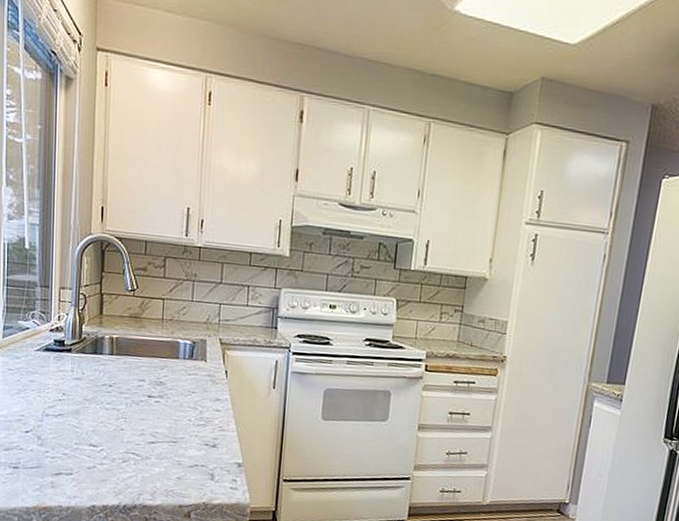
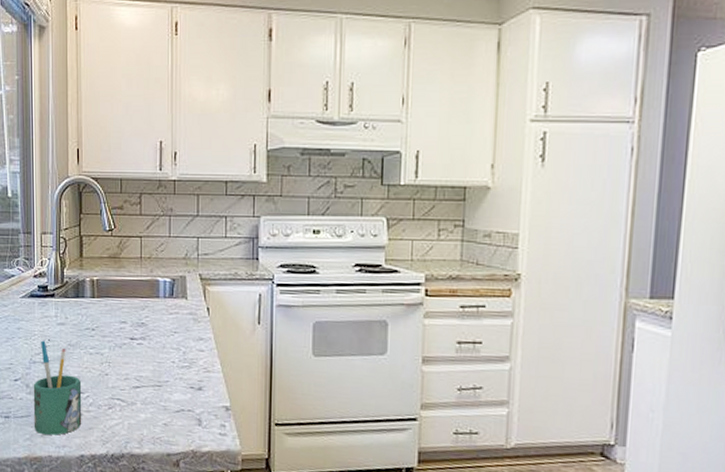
mug: none [44,394,96,487] -> present [33,340,82,436]

